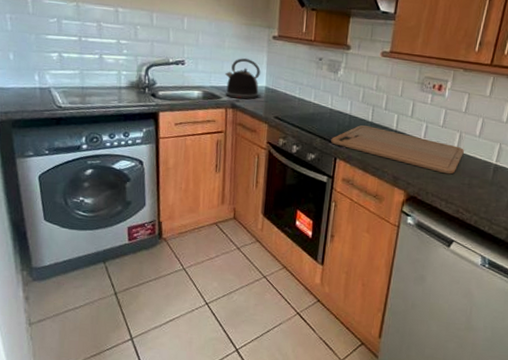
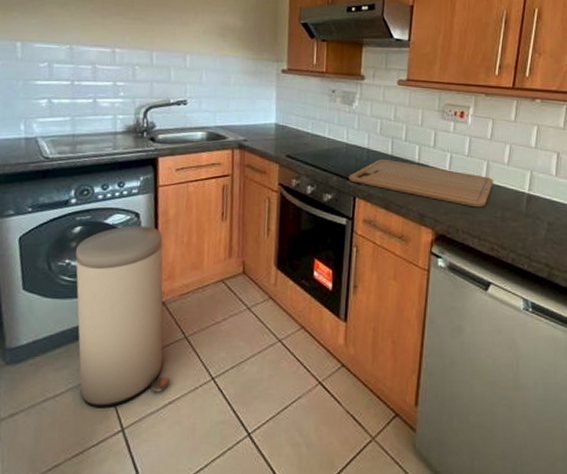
pedal bin: none [87,171,170,321] -> present [75,225,170,409]
kettle: present [225,58,261,100] -> none [231,94,270,138]

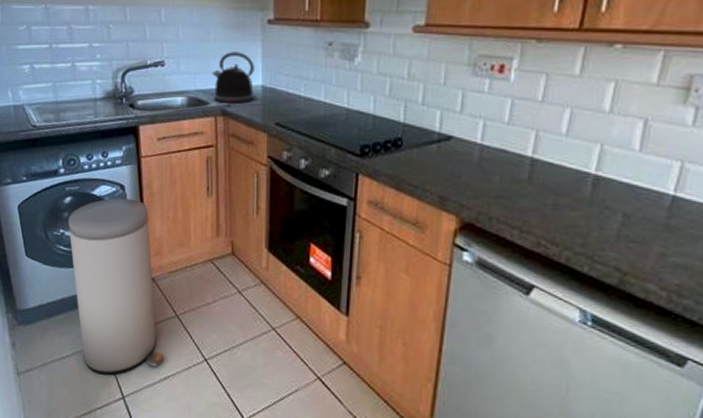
kettle: none [231,94,270,138] -> present [212,52,256,104]
chopping board: present [349,159,493,208] -> none [350,128,544,191]

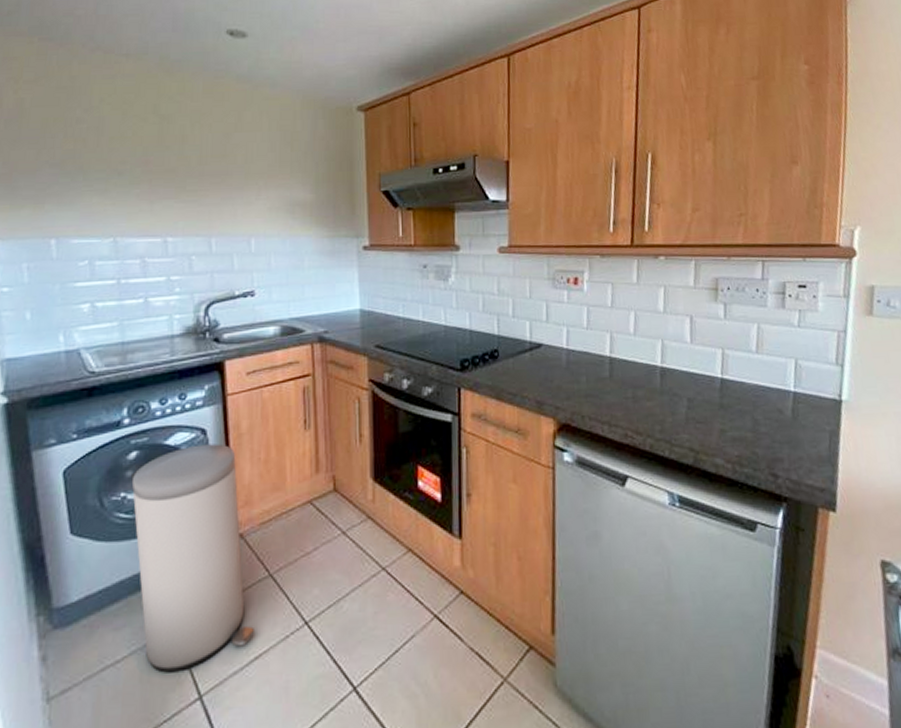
kettle: present [212,52,256,104] -> none [307,278,355,330]

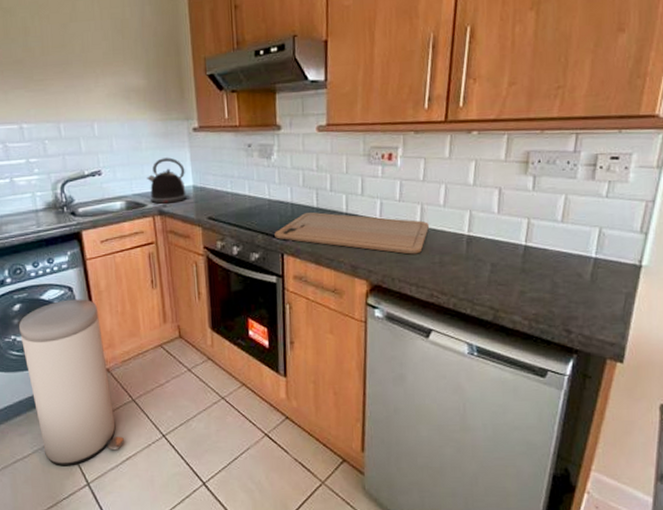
kettle: none [307,278,355,330] -> present [147,157,189,204]
chopping board: none [450,340,620,389] -> present [274,212,429,255]

